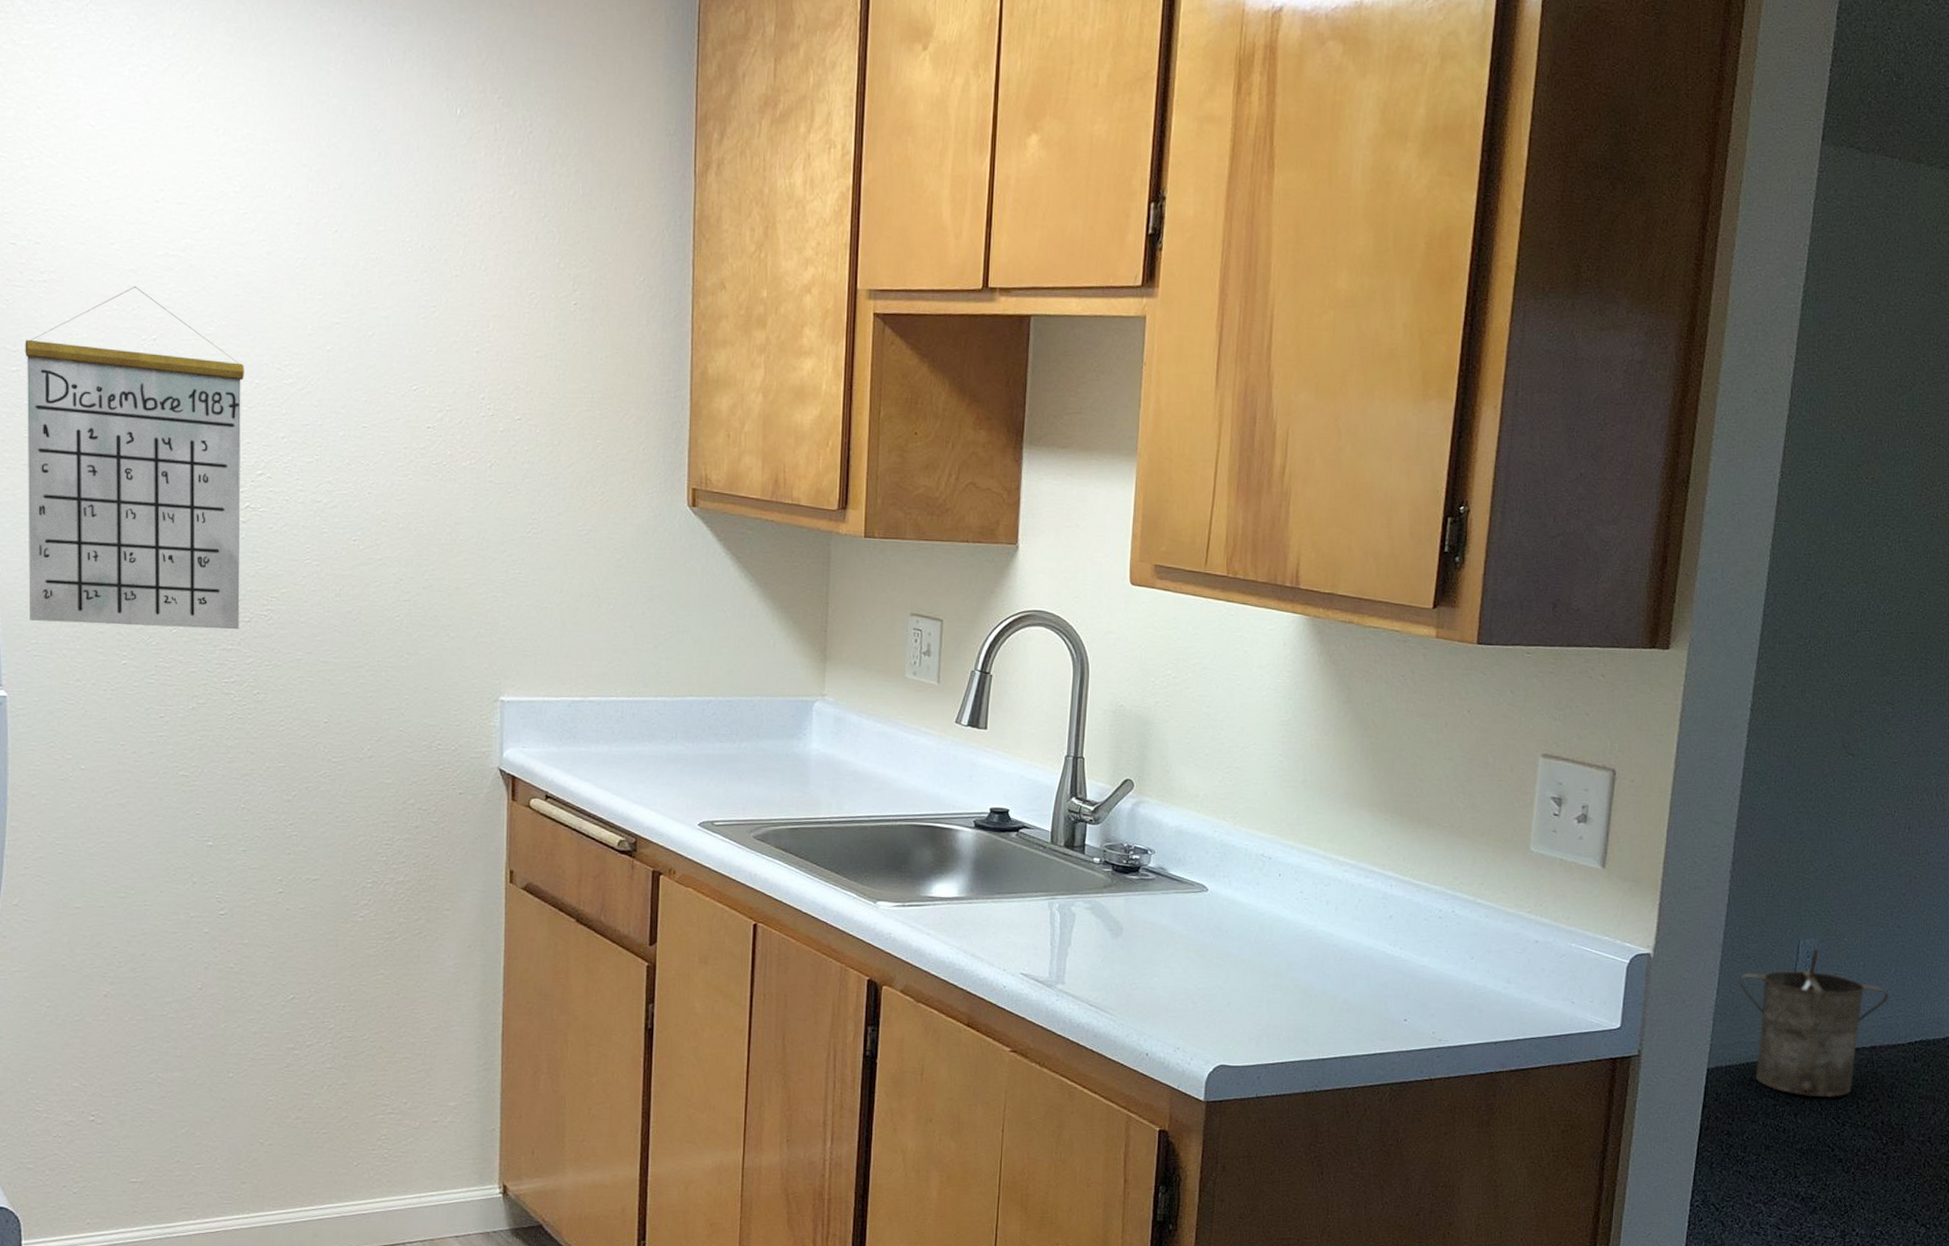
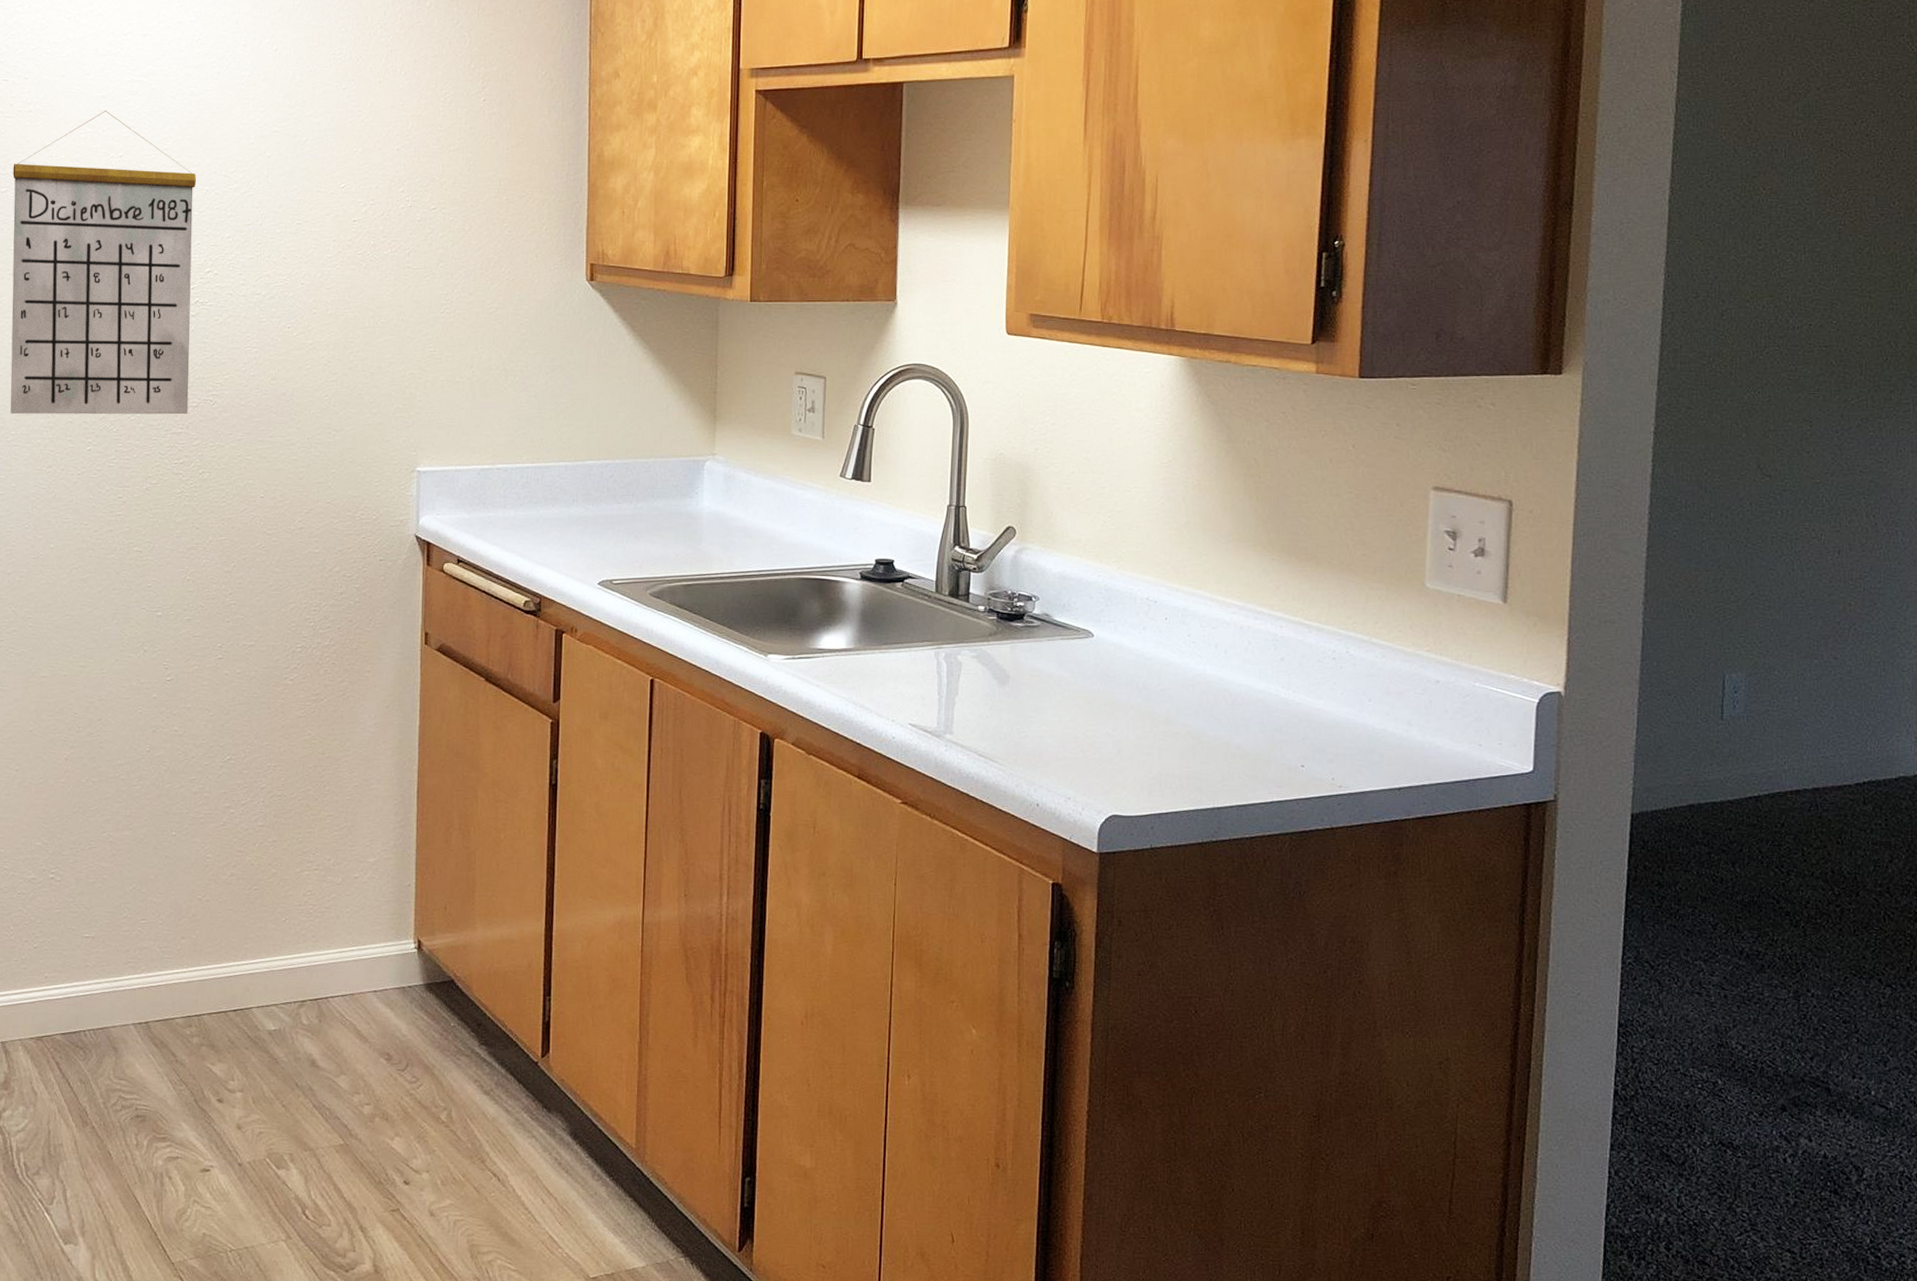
bucket: present [1739,948,1889,1098] -> none [1660,683,1830,845]

